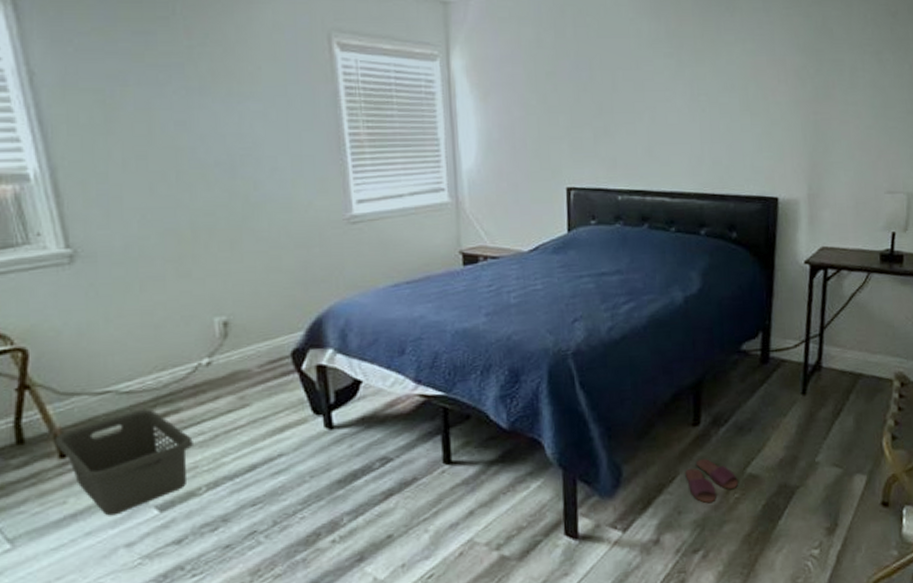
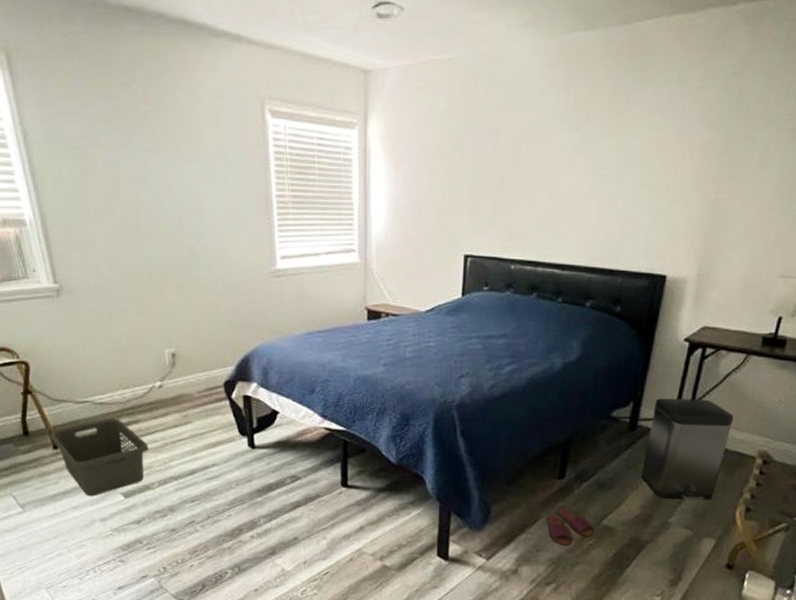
pedal bin: none [780,323,865,436] -> present [642,398,734,500]

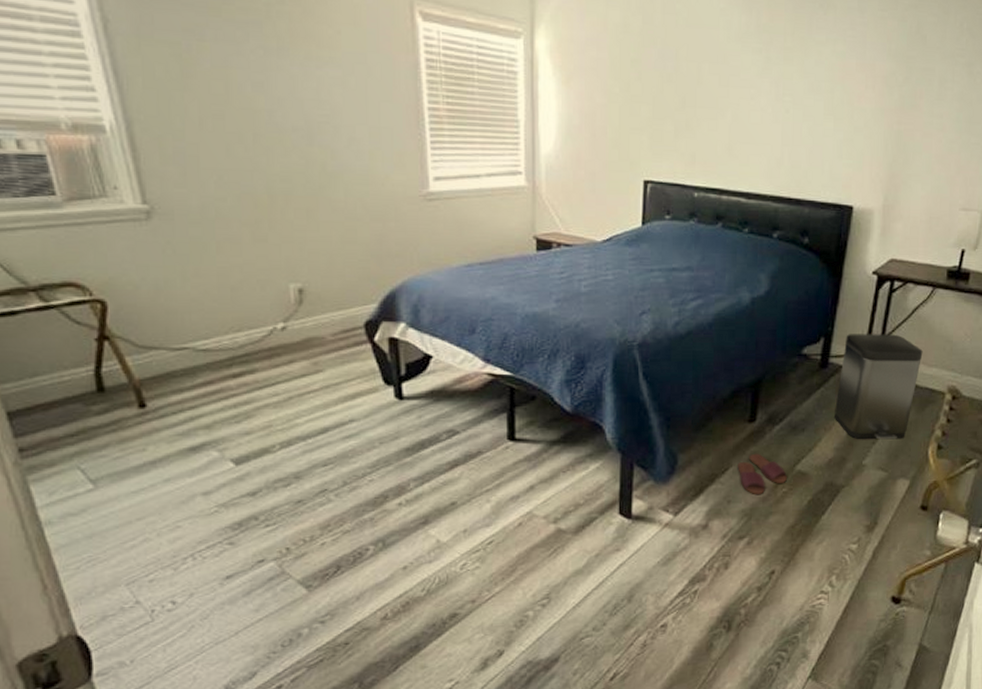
laundry basket: present [49,417,149,496] -> none [134,367,268,465]

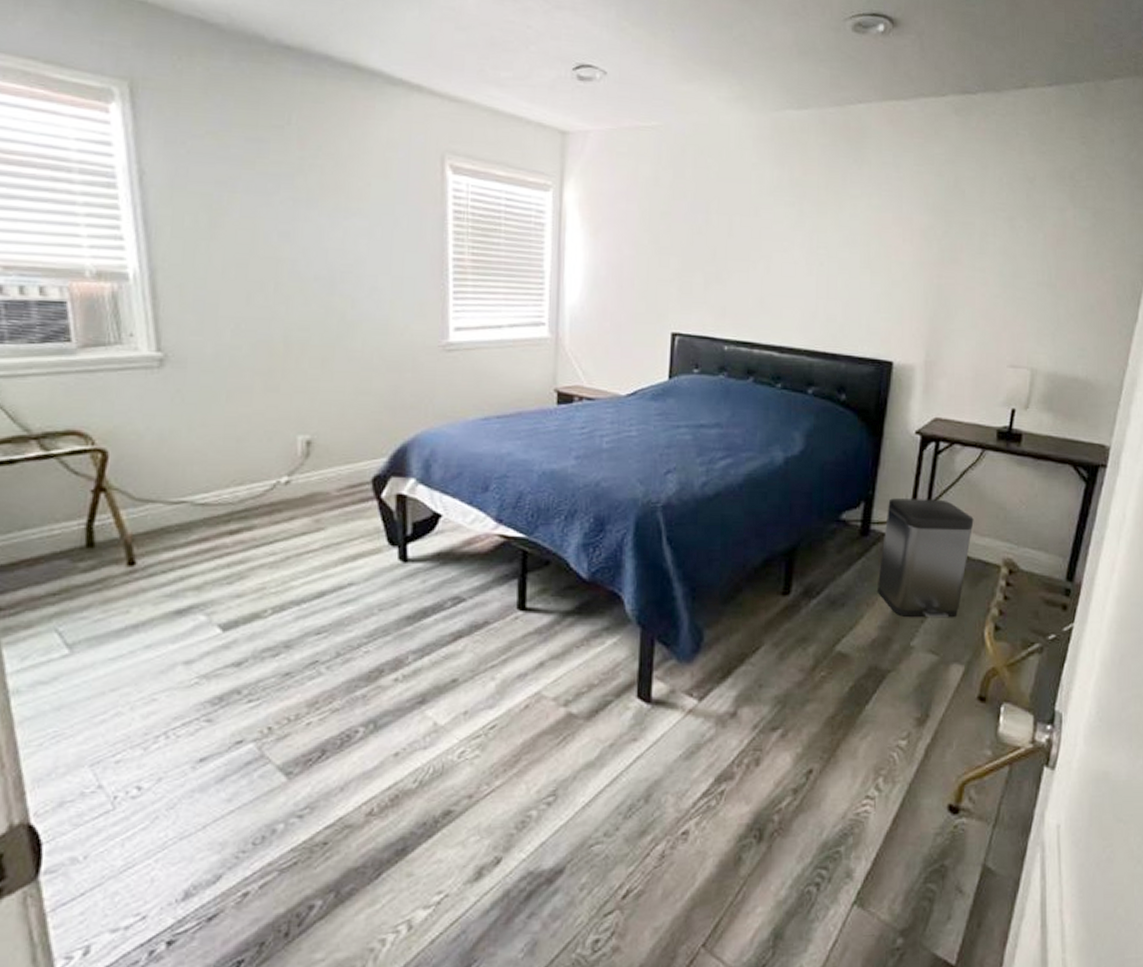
slippers: present [737,453,787,495] -> none [770,630,825,679]

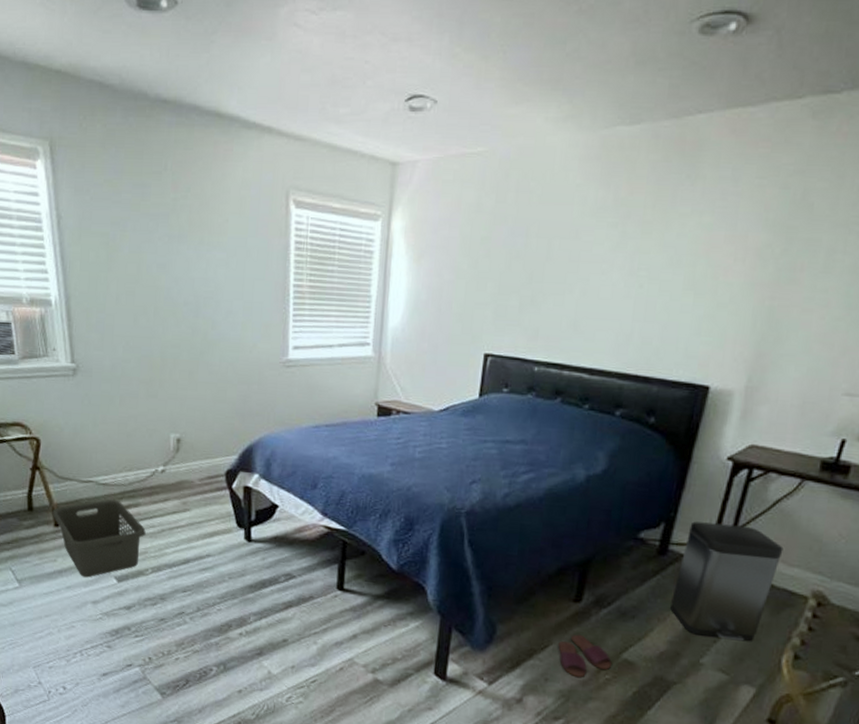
laundry basket: none [124,523,264,630] -> present [52,499,146,578]
slippers: none [770,630,825,679] -> present [558,634,612,678]

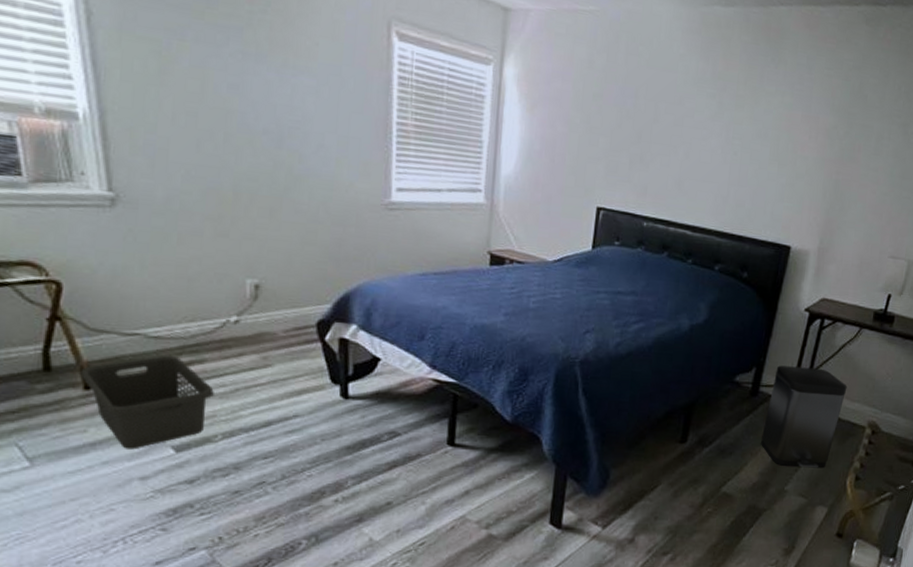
slippers: present [558,634,612,678] -> none [666,473,713,514]

